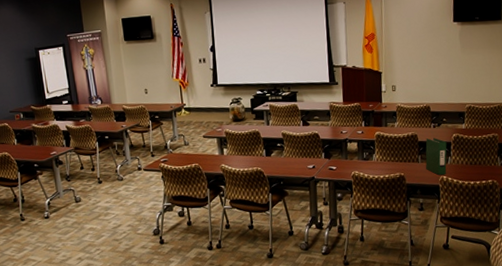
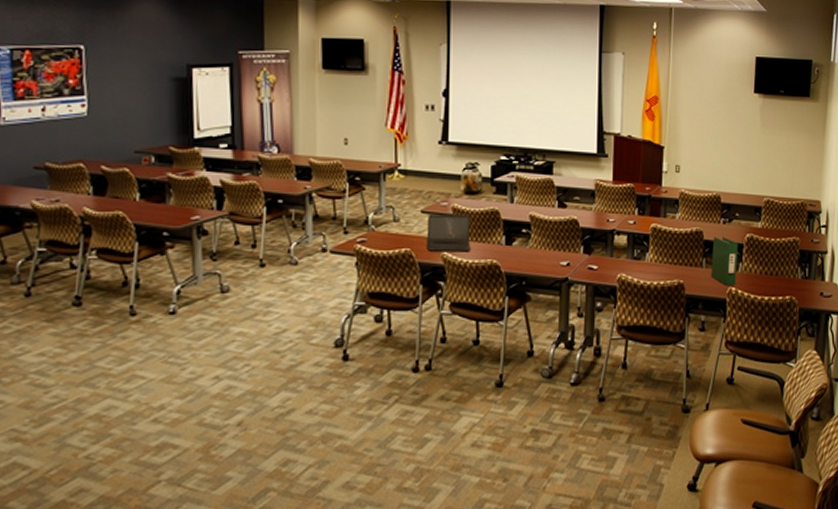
laptop computer: none [208,136,241,165] -> present [426,213,471,253]

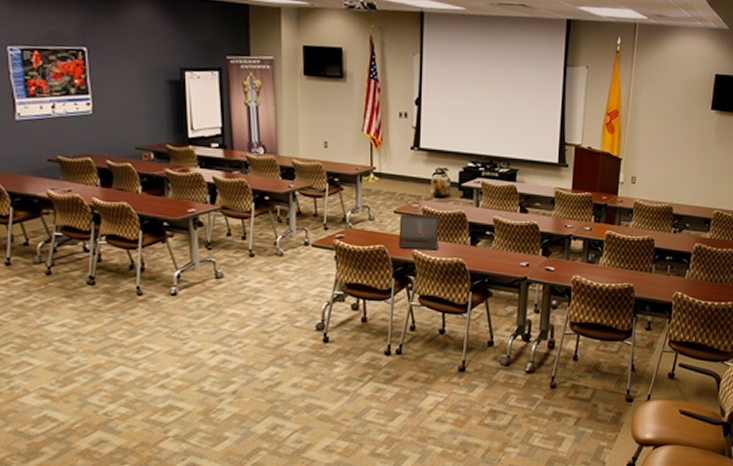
binder: present [711,237,738,286] -> none [660,245,687,291]

